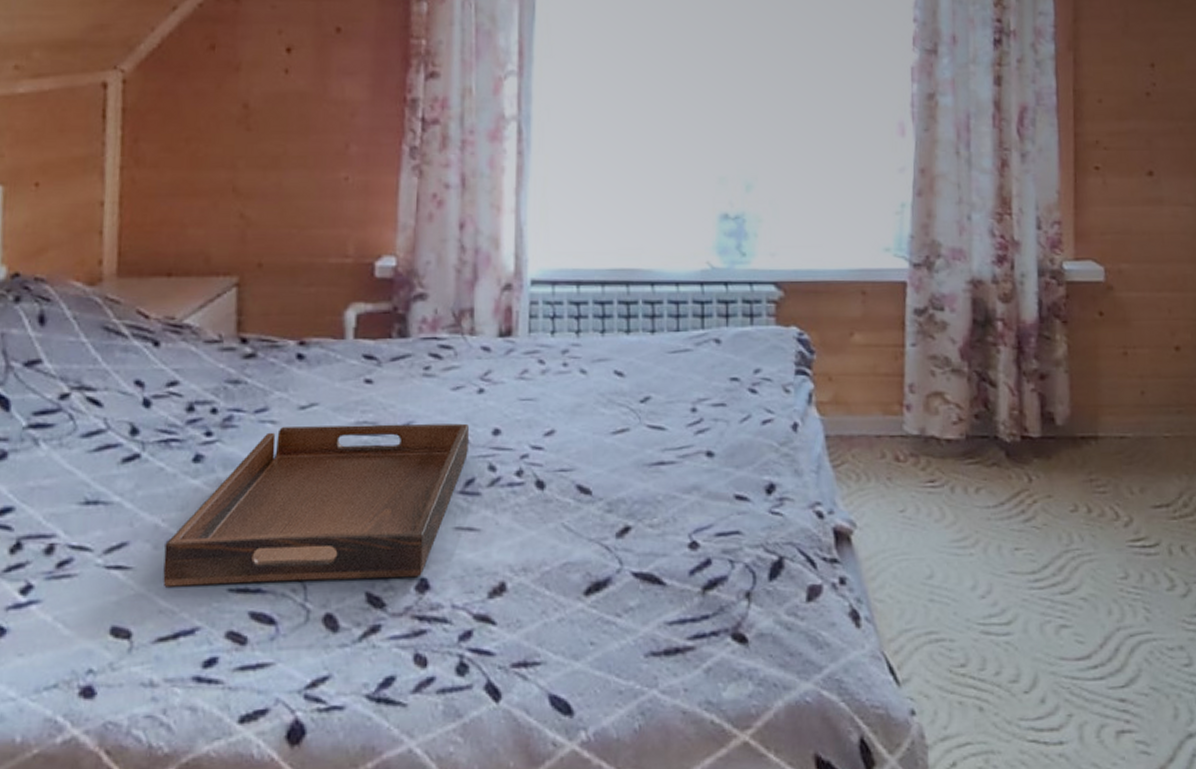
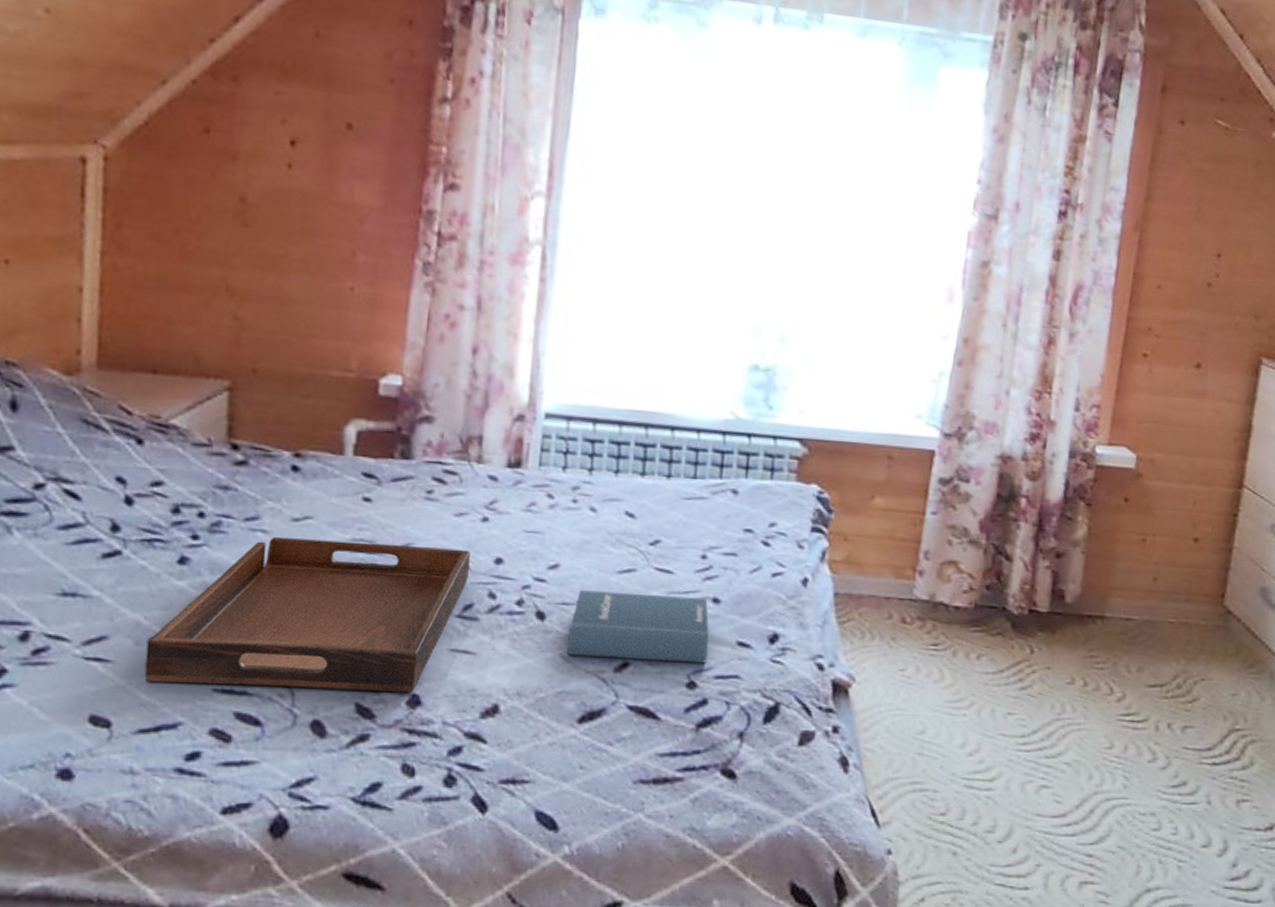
hardback book: none [569,452,706,524] -> present [567,590,709,664]

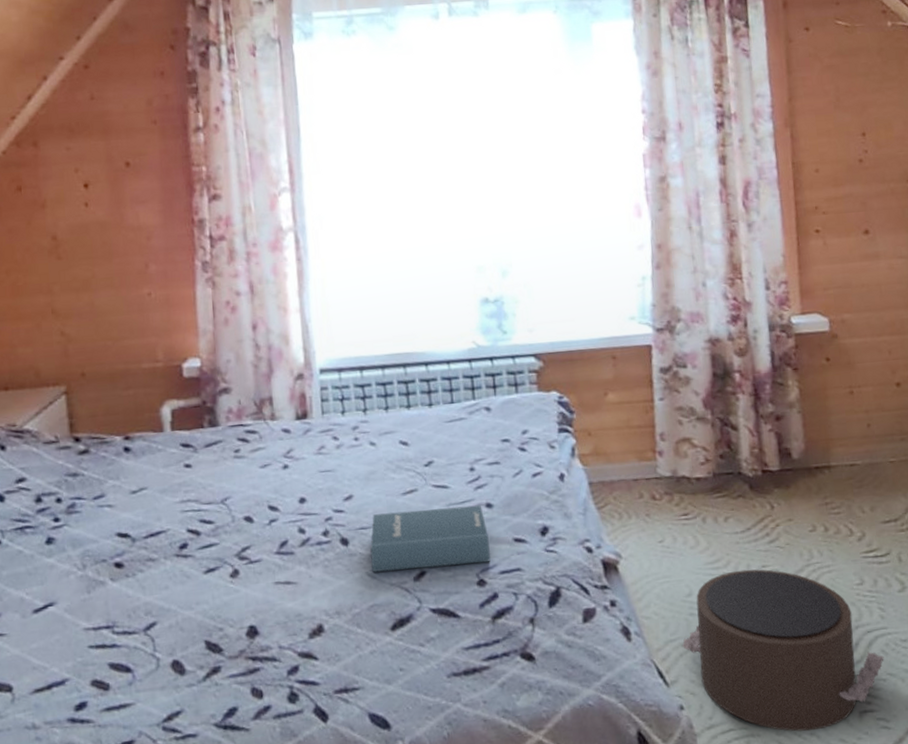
serving tray: present [144,537,470,693] -> none [31,495,280,648]
pouf: none [902,714,1118,895] -> present [681,569,884,732]

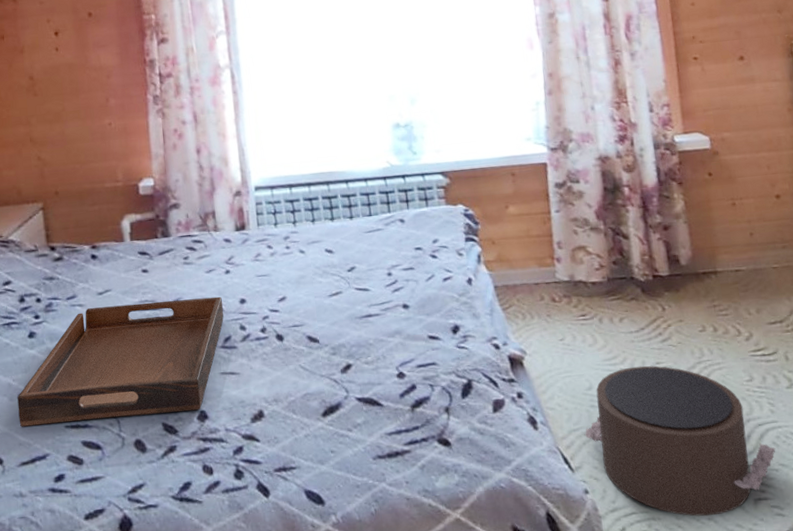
serving tray: none [31,495,280,648] -> present [17,296,224,427]
hardback book: present [370,505,491,572] -> none [302,305,408,365]

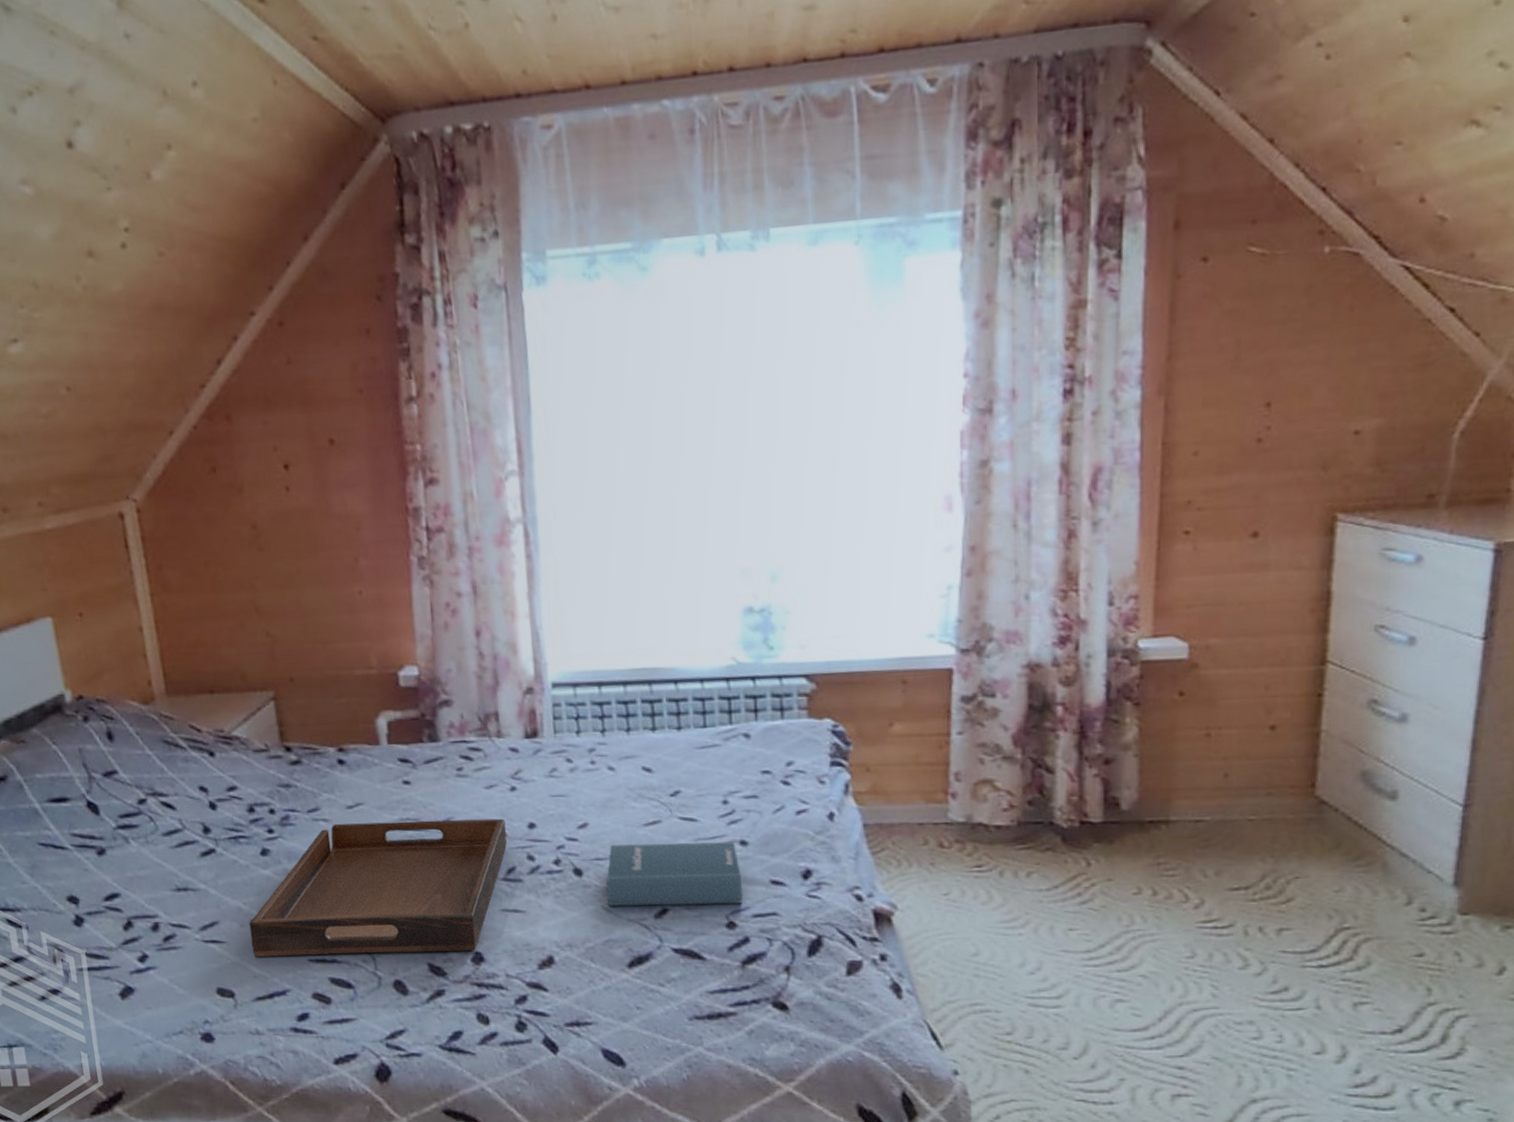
hardback book: none [302,305,408,365] -> present [606,841,743,907]
pouf: present [584,365,776,517] -> none [961,931,1211,1110]

